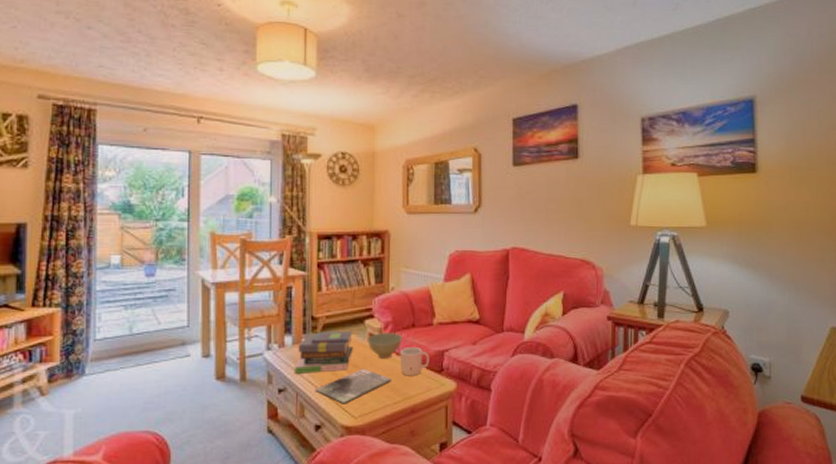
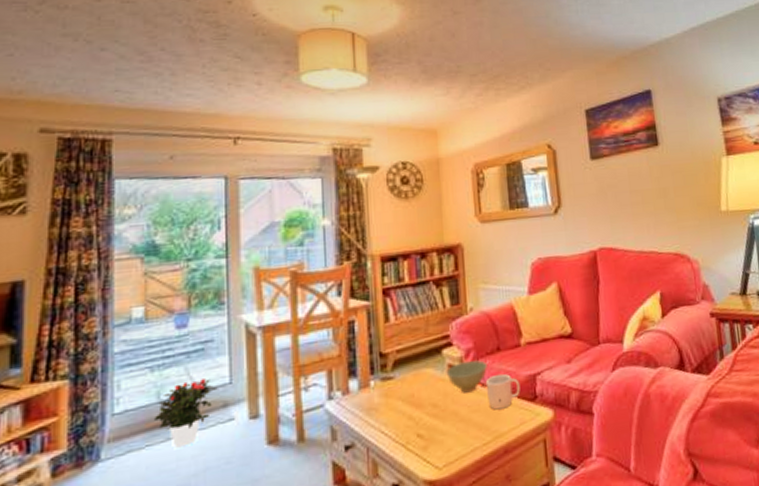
potted flower: none [127,320,178,373] -> present [155,379,218,448]
books: present [294,332,354,374] -> none [362,365,432,424]
magazine: present [315,368,392,404] -> none [388,407,480,454]

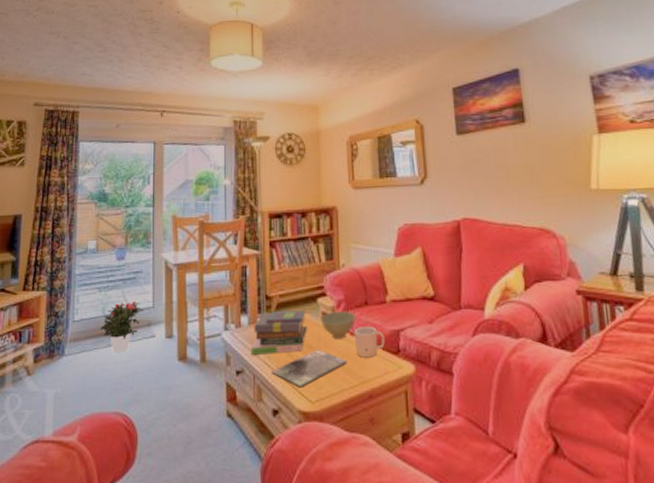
books: none [362,365,432,424] -> present [250,311,308,355]
magazine: none [388,407,480,454] -> present [271,349,348,388]

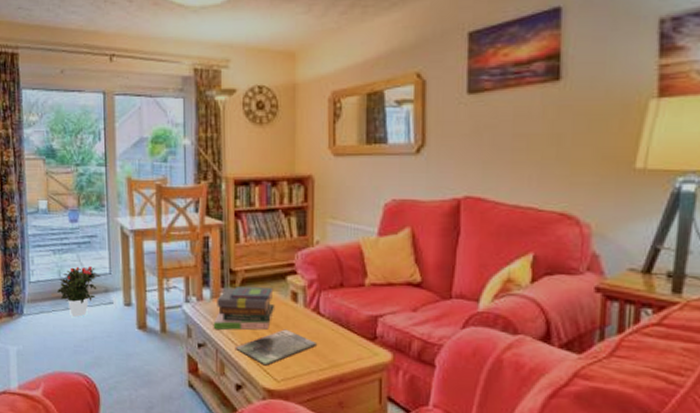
bowl: present [320,311,356,339] -> none [289,291,329,321]
mug: present [354,325,385,358] -> none [326,308,360,342]

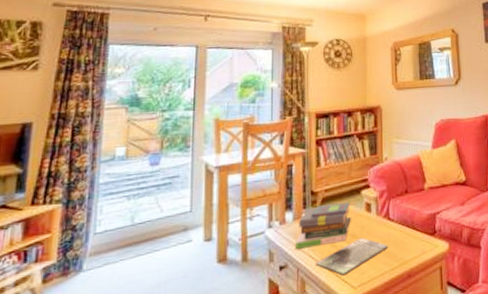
potted flower: present [57,266,101,317] -> none [128,207,180,263]

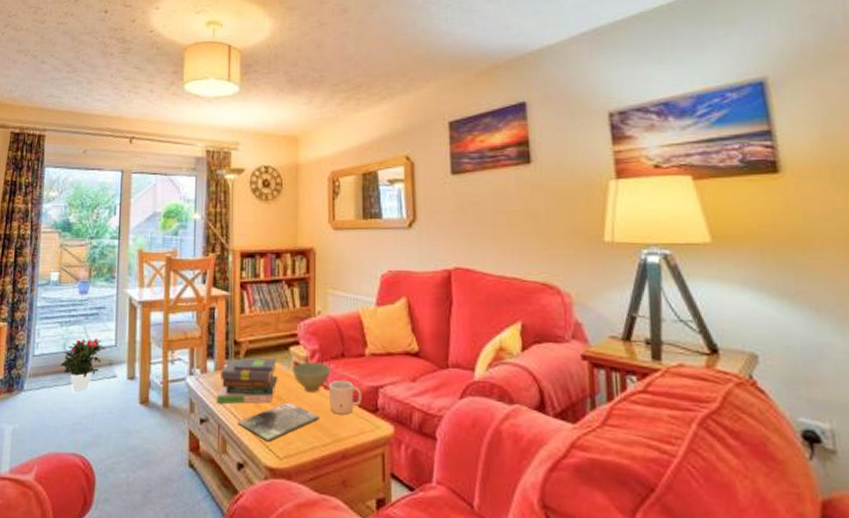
potted flower: none [128,207,180,263] -> present [61,338,106,392]
bowl: none [364,200,397,227] -> present [292,362,331,392]
mug: none [395,211,423,242] -> present [328,379,362,415]

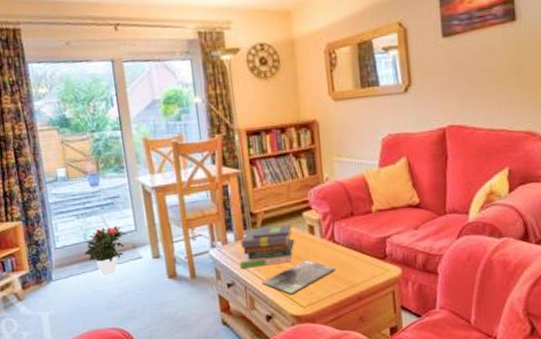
bowl: present [292,362,331,392] -> none [306,223,342,249]
mug: present [328,379,362,415] -> none [341,235,372,265]

